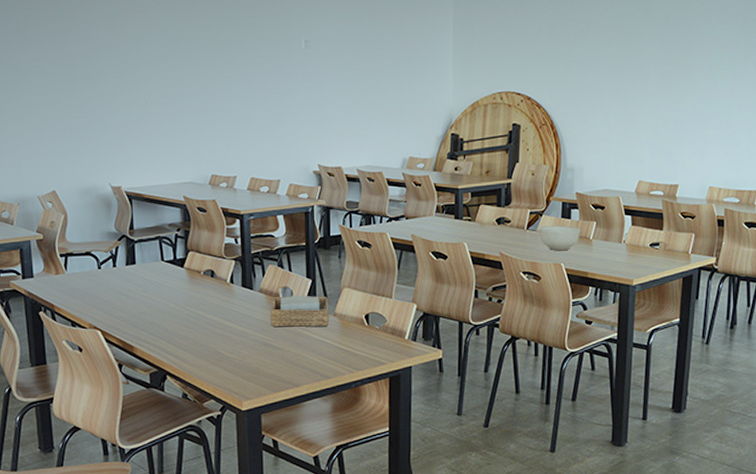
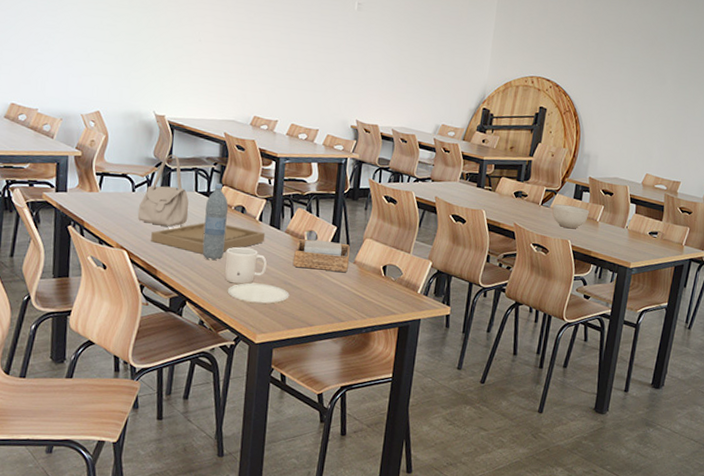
handbag: none [106,226,158,301] -> present [137,154,189,227]
tray: none [123,291,239,325] -> present [151,222,266,254]
water bottle: none [174,249,199,330] -> present [202,182,229,261]
mug: none [200,312,245,351] -> present [224,246,268,285]
plate: none [207,348,271,369] -> present [227,283,290,304]

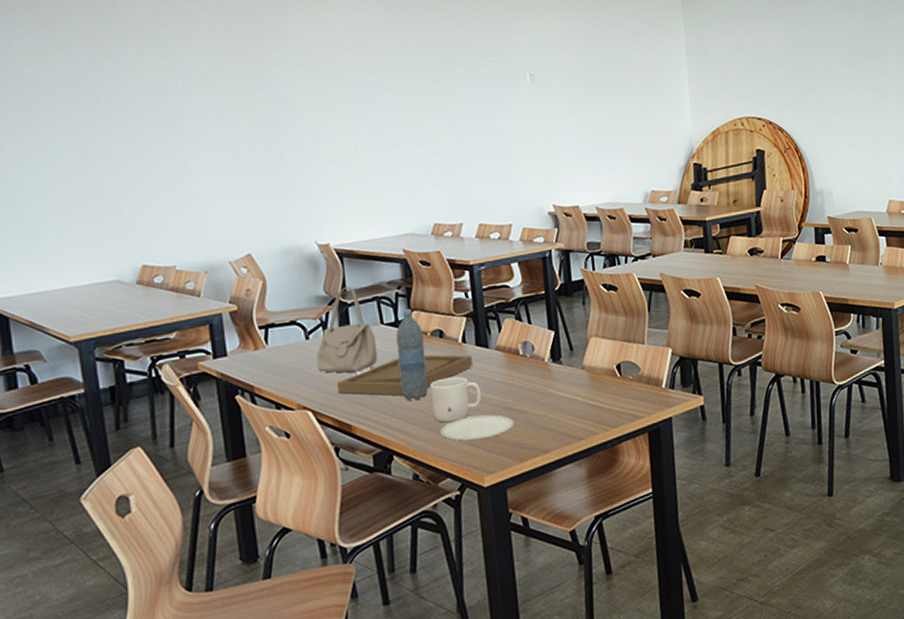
napkin holder: present [292,239,351,273] -> none [510,348,577,388]
bowl: present [552,204,590,229] -> none [793,251,837,279]

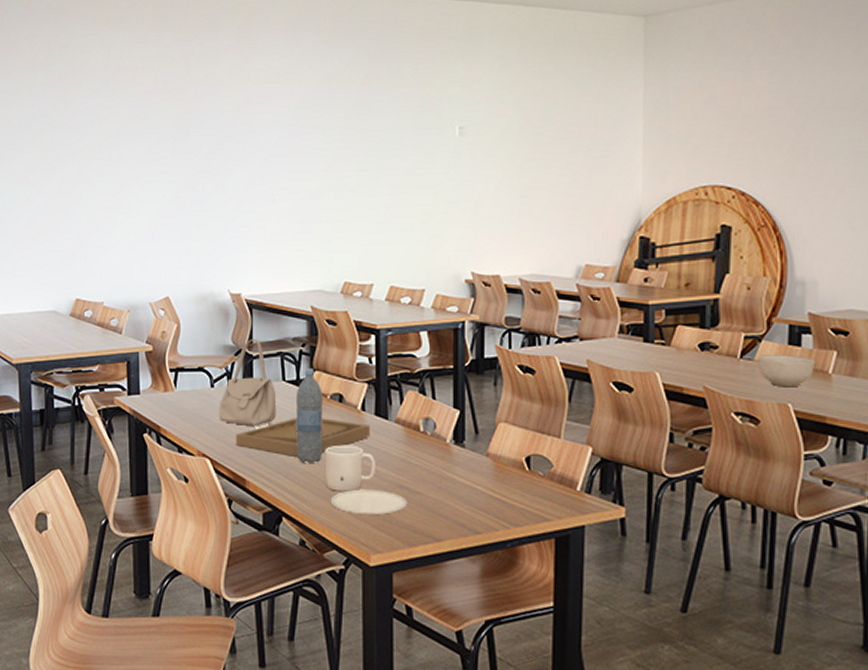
bowl: none [793,251,837,279] -> present [757,355,816,388]

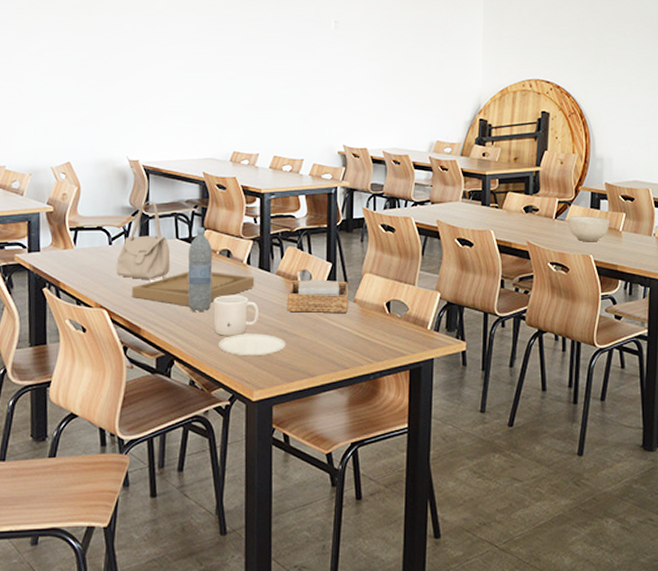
napkin holder: none [407,429,481,470] -> present [287,279,349,314]

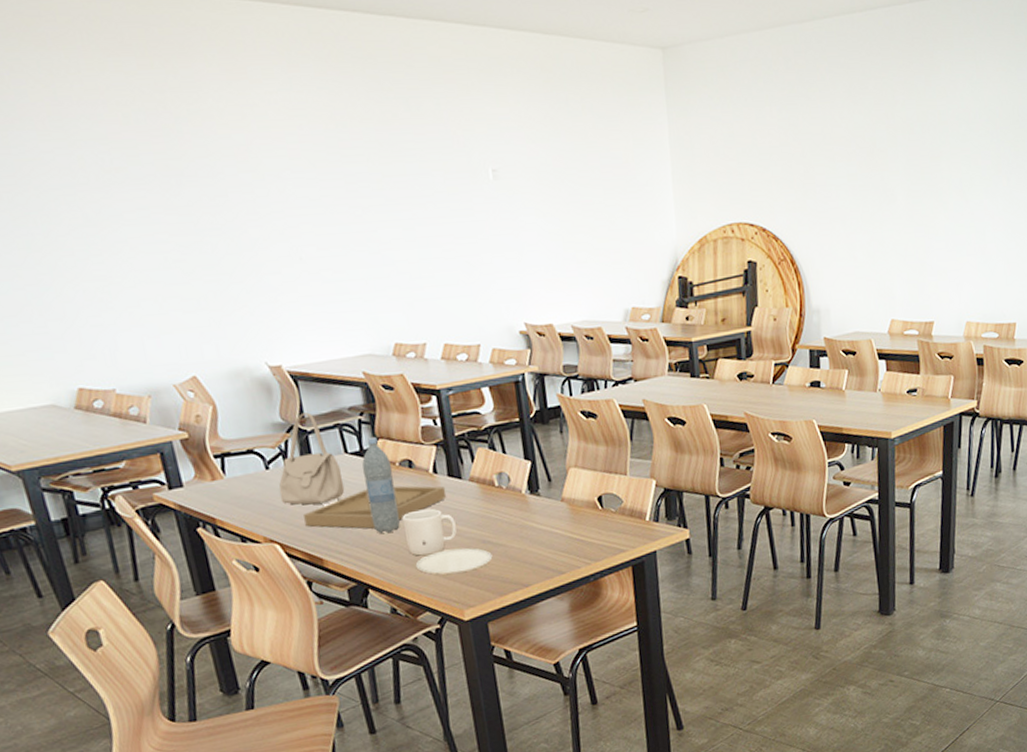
napkin holder: present [287,279,349,314] -> none [486,479,556,521]
bowl: present [568,216,610,242] -> none [786,376,832,406]

